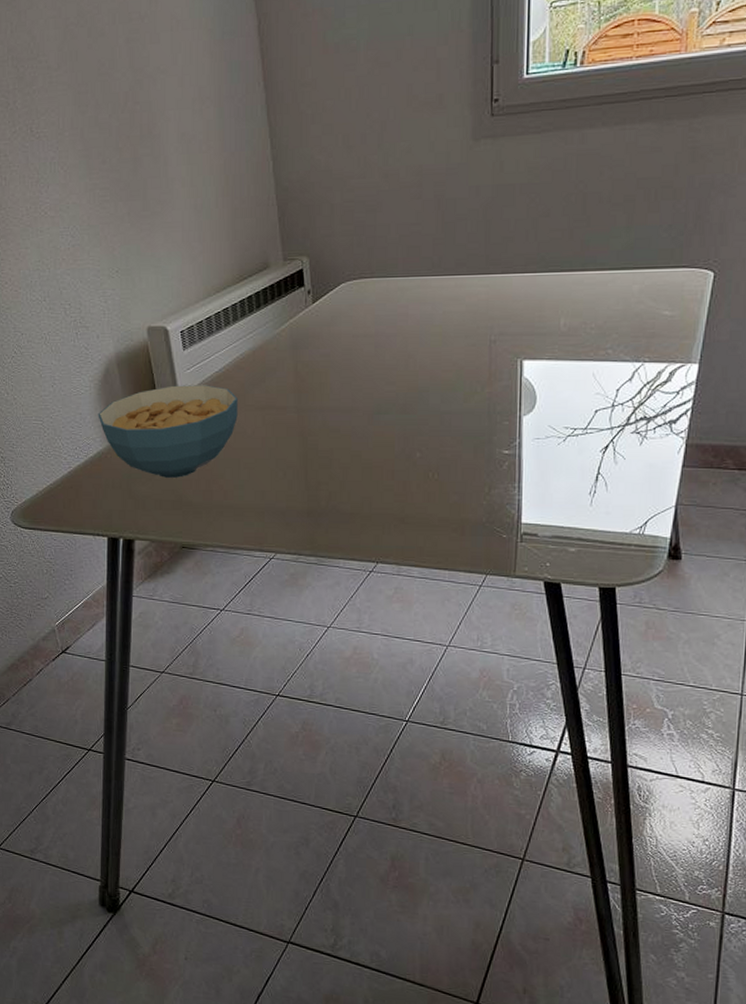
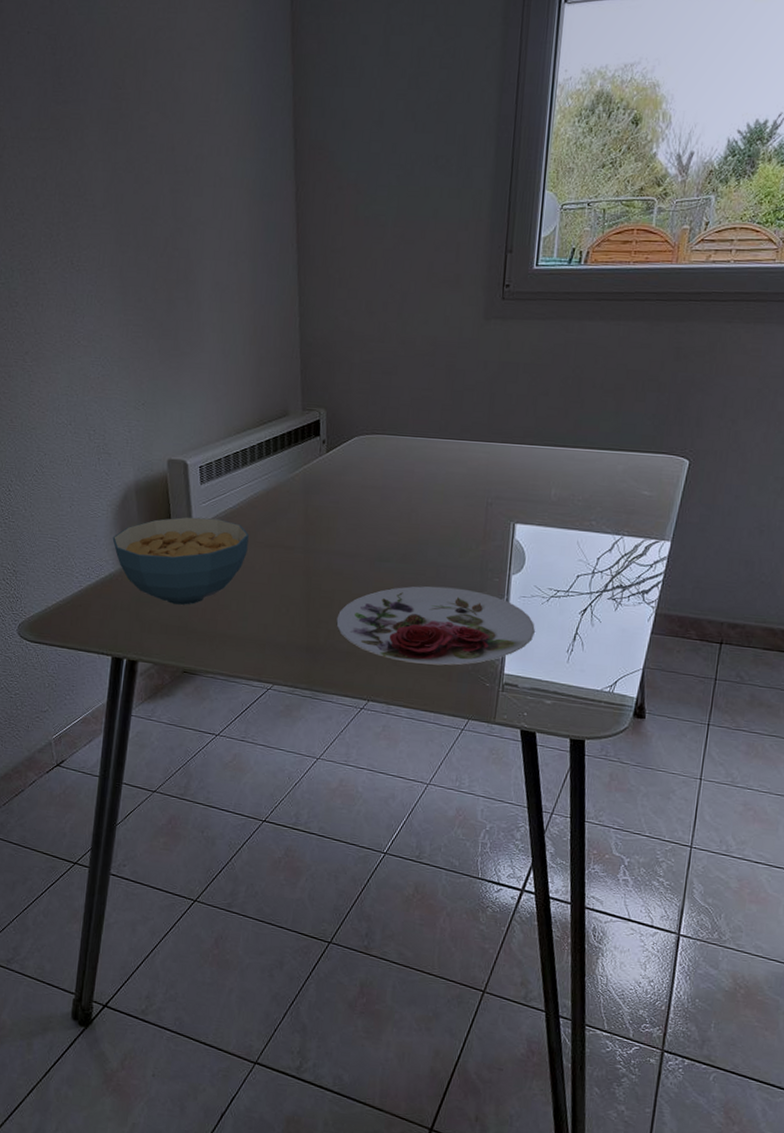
plate: none [337,435,552,520] -> present [336,586,535,665]

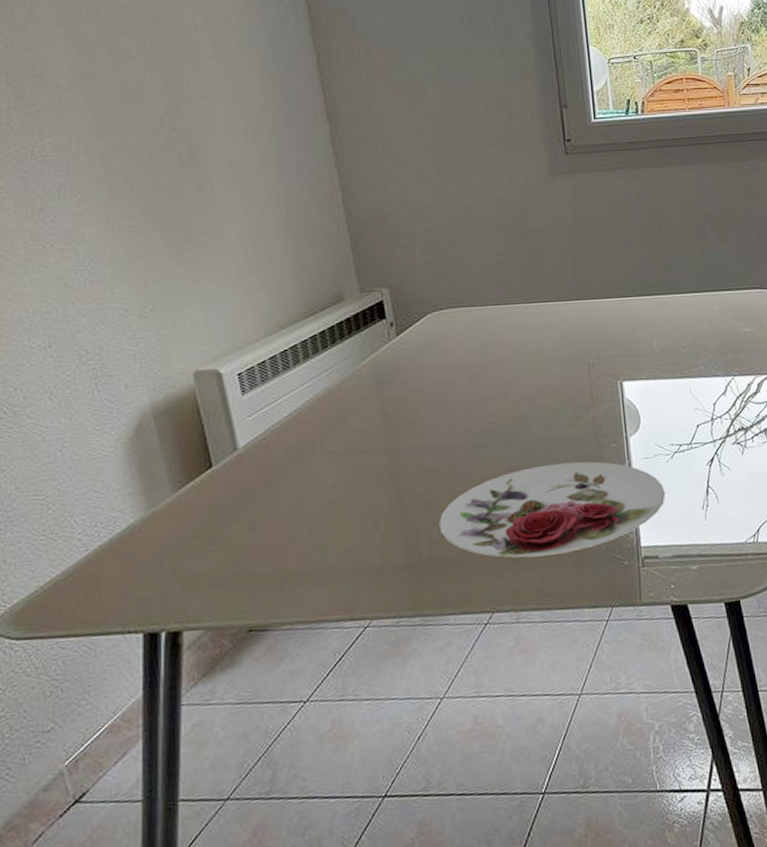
cereal bowl: present [112,517,249,605] -> none [127,432,315,548]

